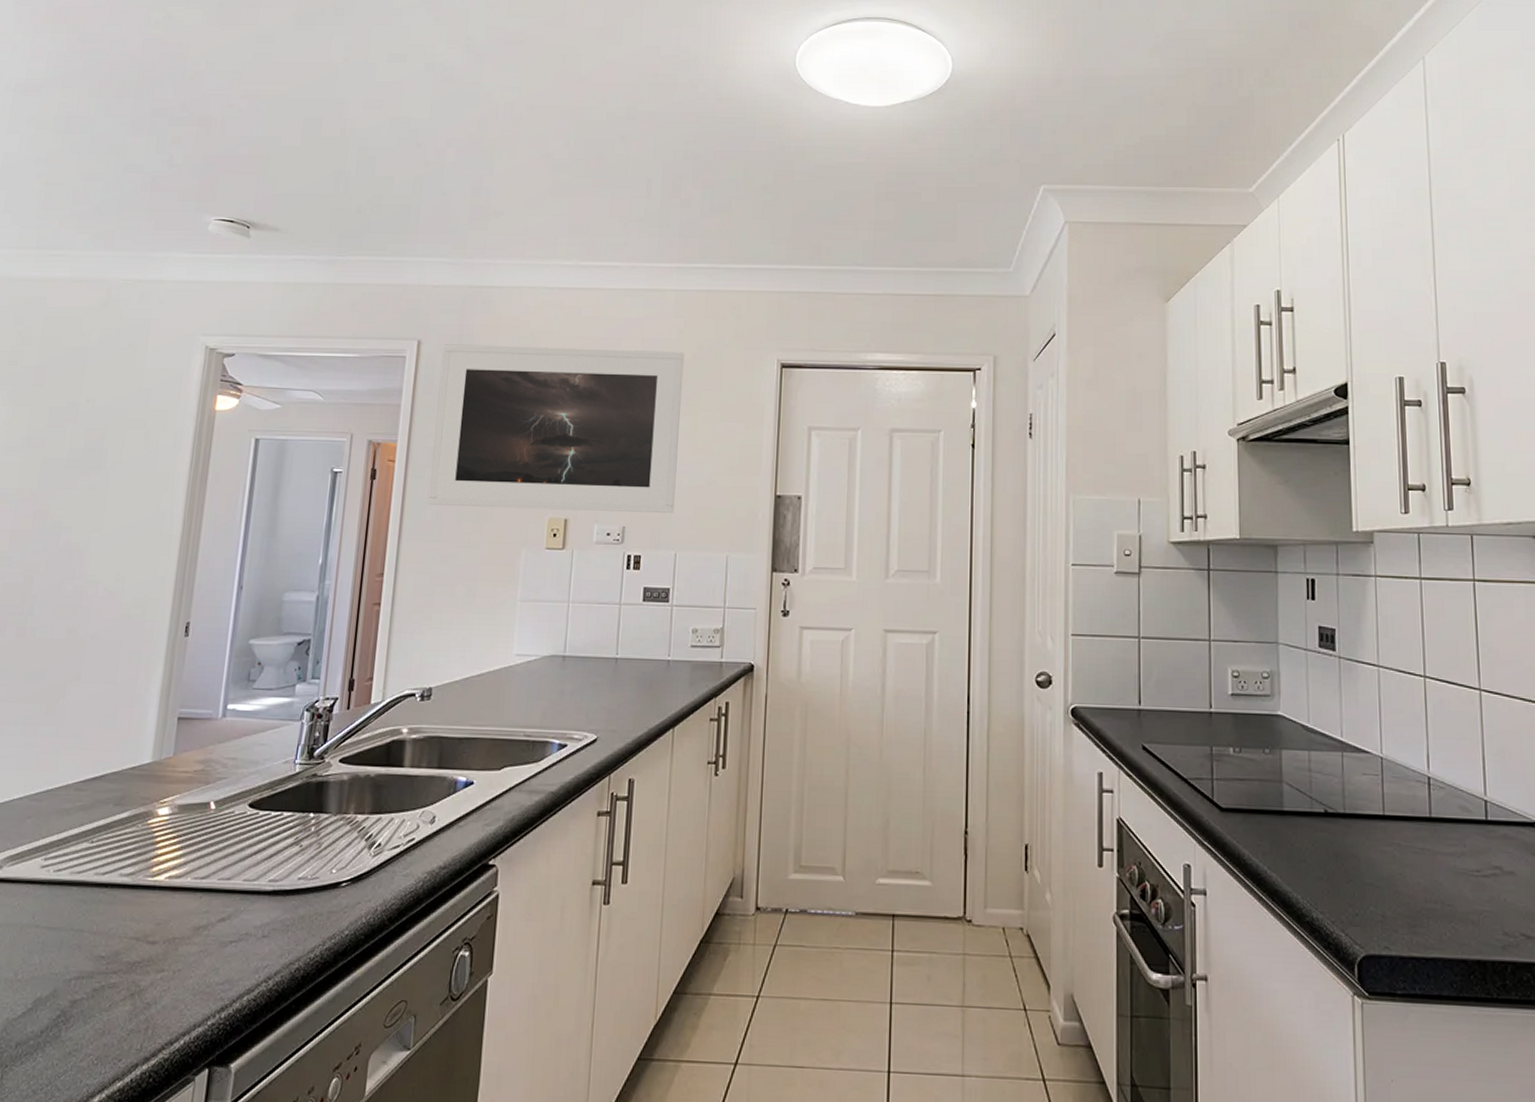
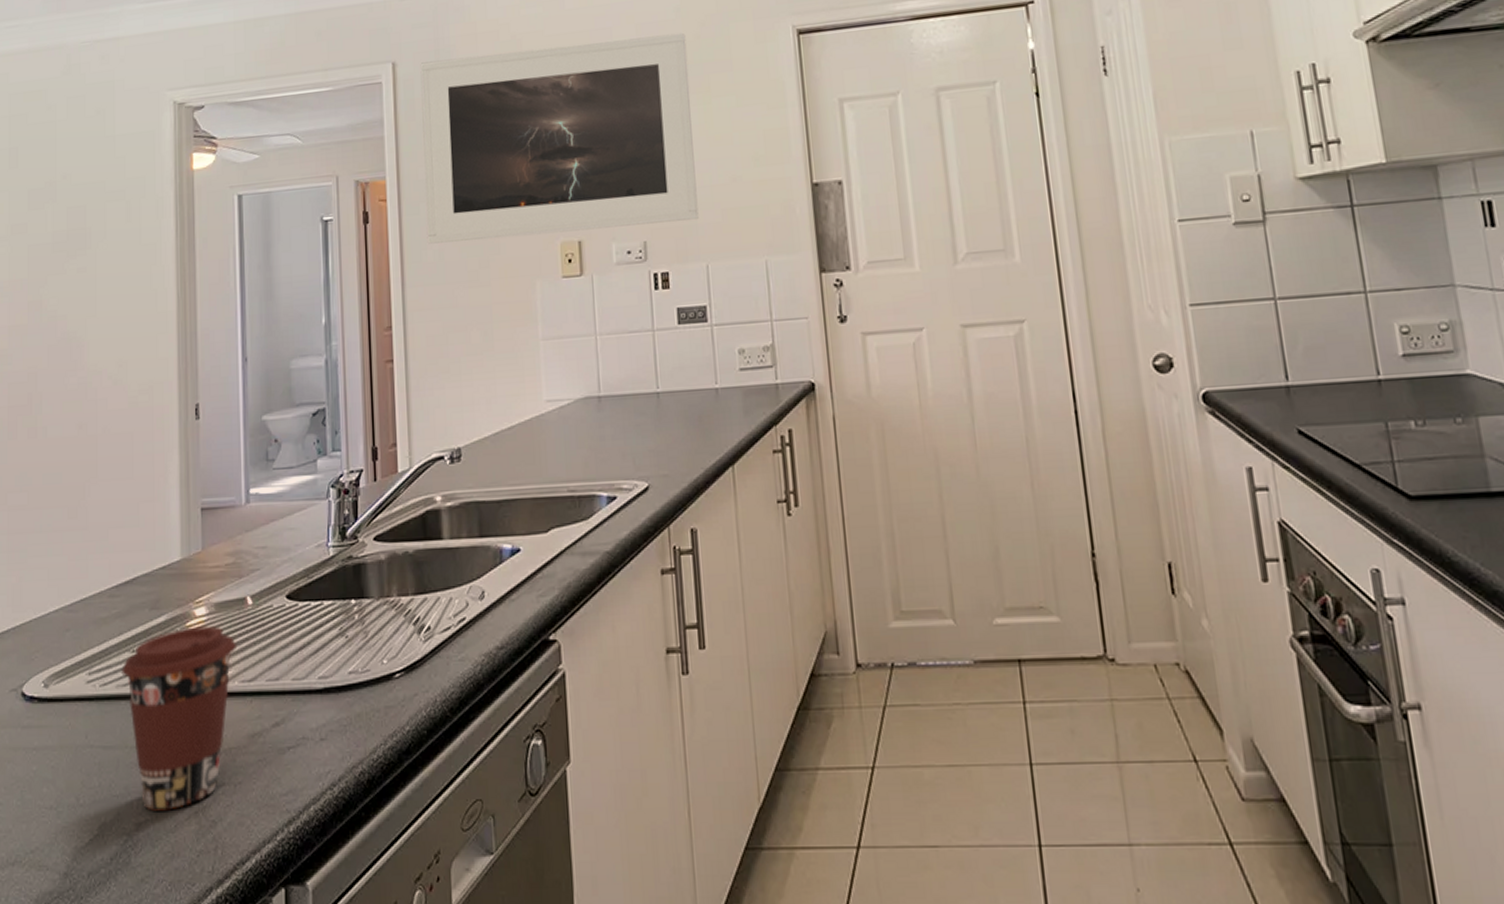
coffee cup: none [77,824,194,991] -> present [121,625,236,811]

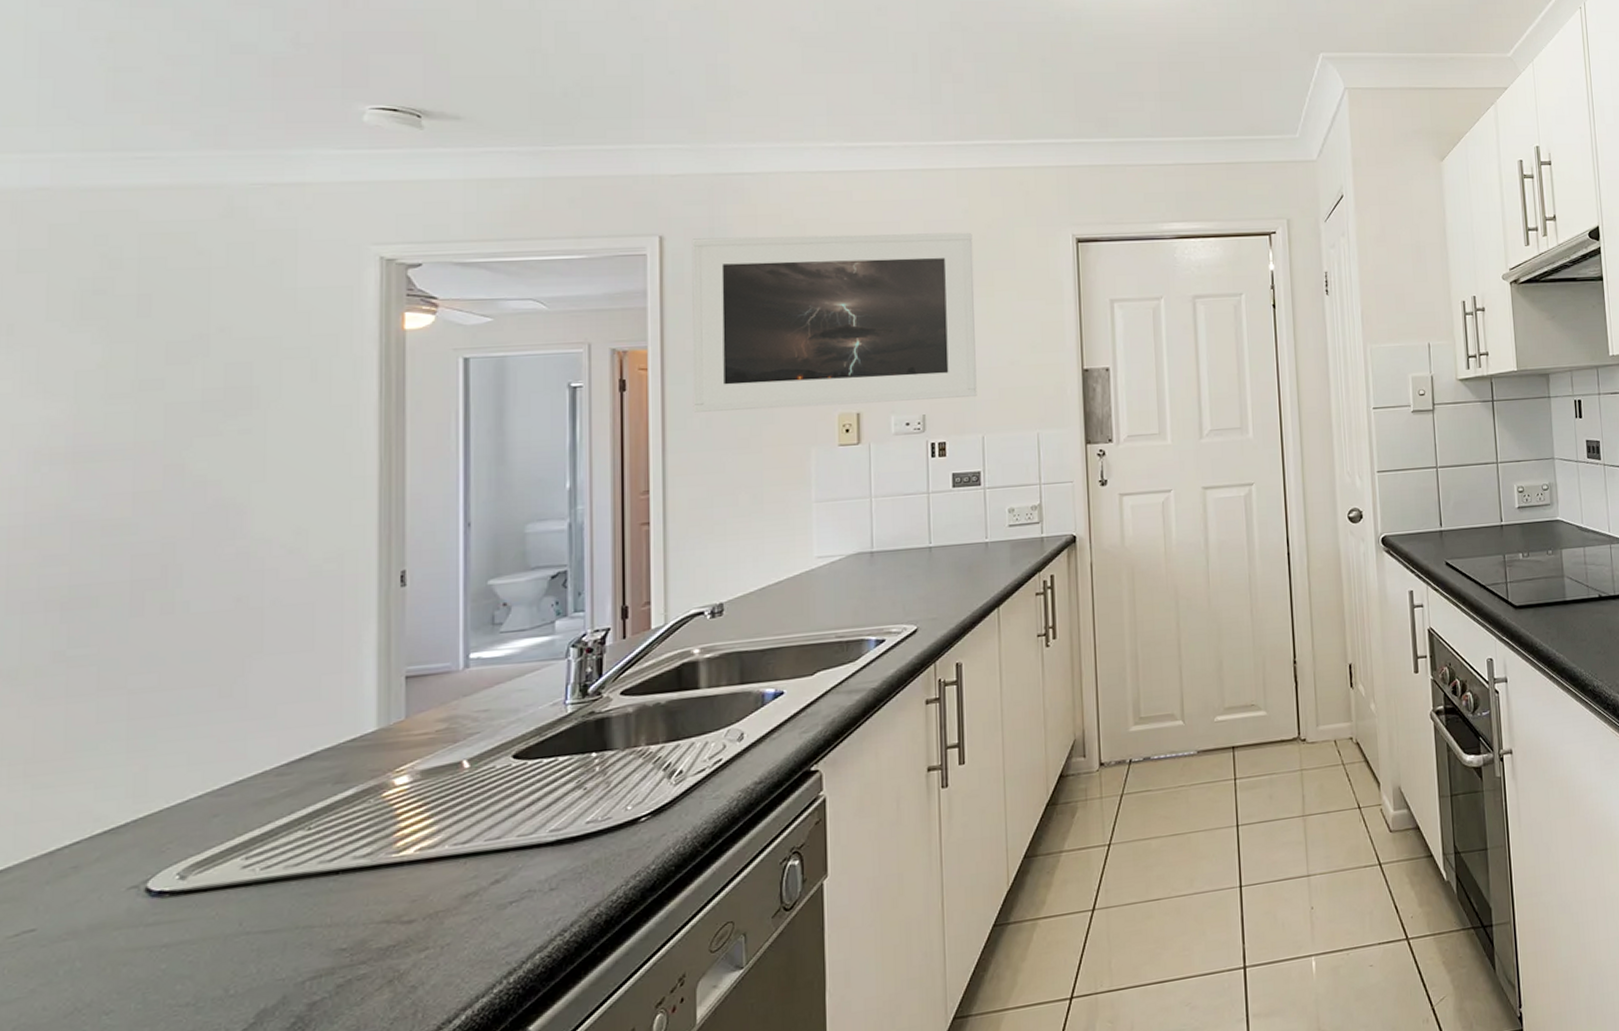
coffee cup: present [121,625,236,811] -> none [292,793,447,988]

